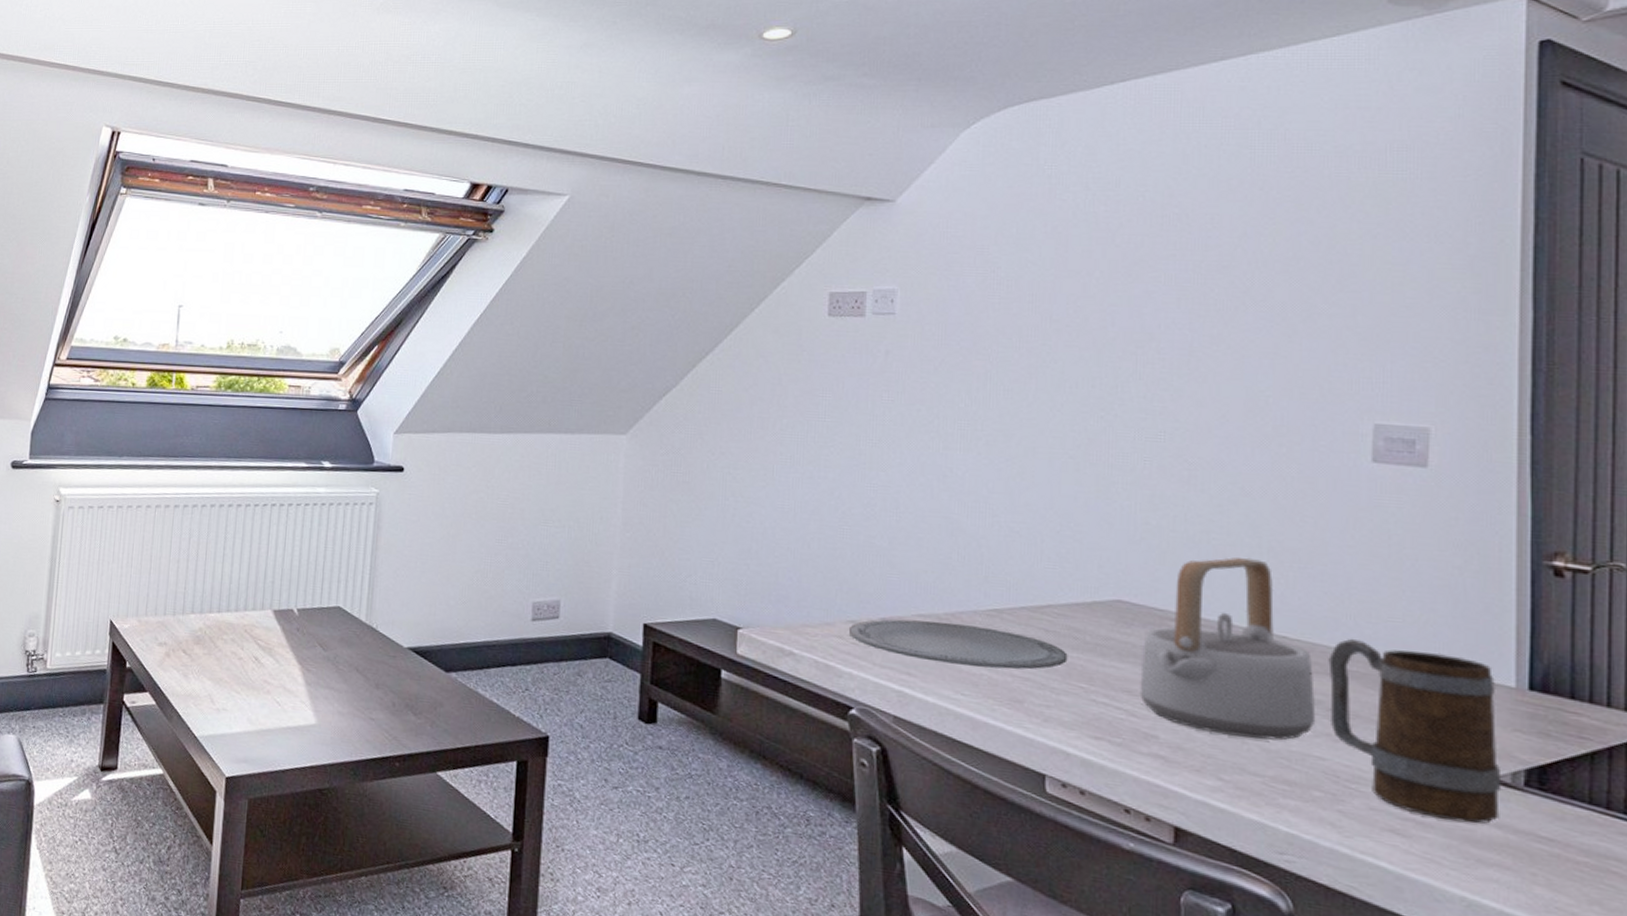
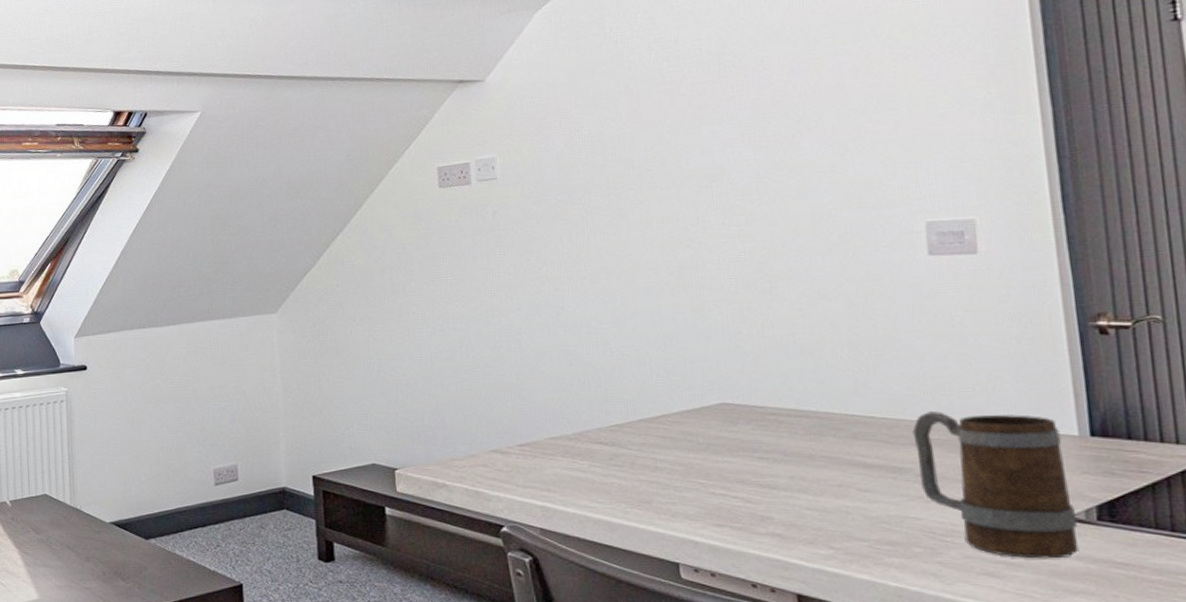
plate: present [848,619,1068,670] -> none [491,441,686,477]
teapot: present [1139,557,1316,741] -> none [749,352,909,509]

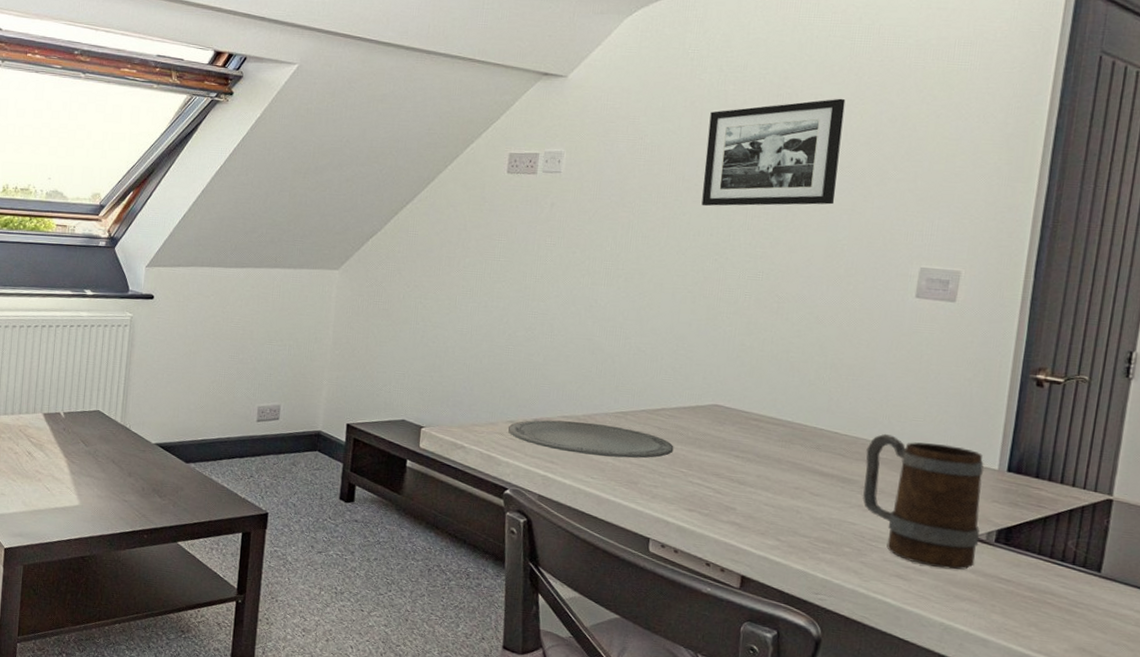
plate: none [491,441,686,477] -> present [507,419,674,459]
picture frame: none [648,56,809,191] -> present [701,98,846,207]

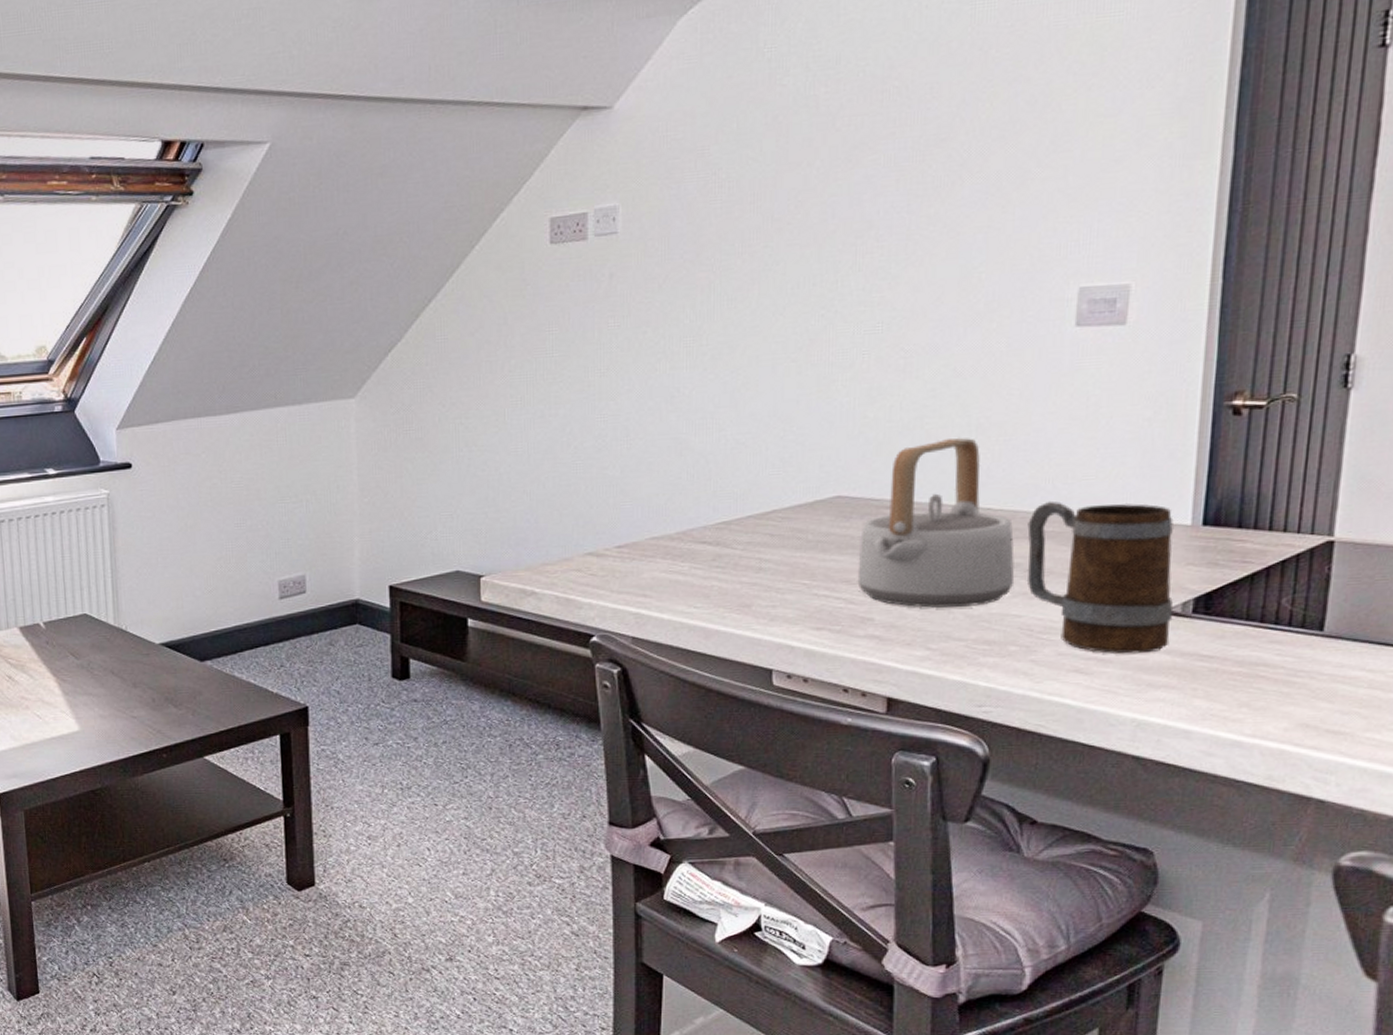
plate: present [507,419,674,459] -> none [586,540,792,581]
picture frame: present [701,98,846,207] -> none [797,83,970,250]
teapot: none [725,371,855,511] -> present [857,437,1015,608]

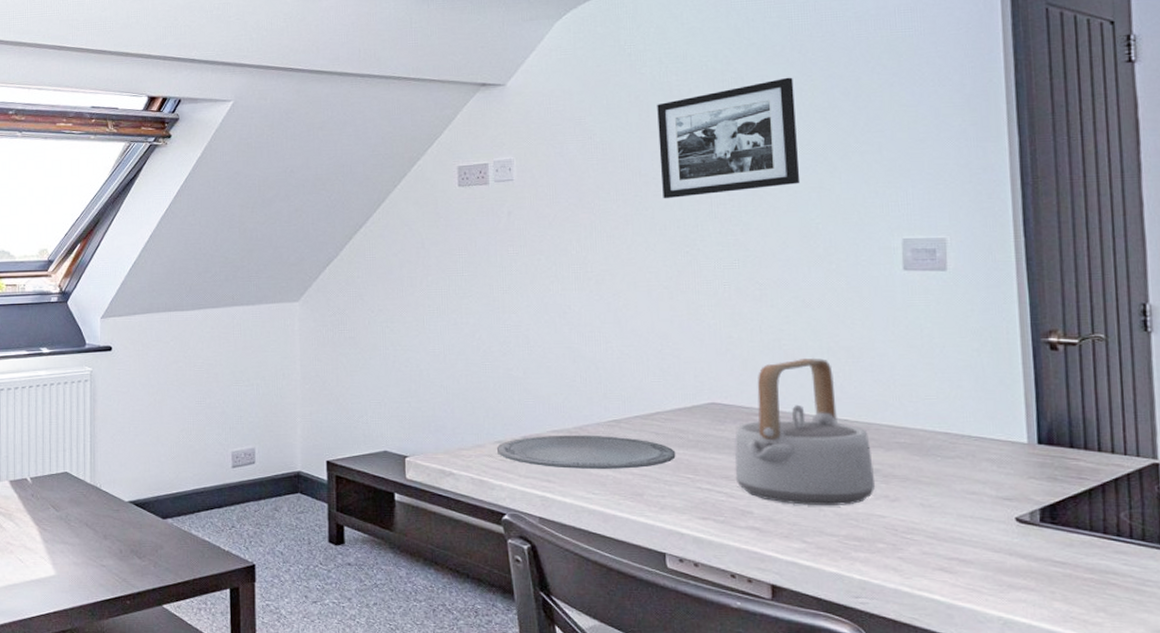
plate: none [586,540,792,581] -> present [496,435,676,469]
picture frame: none [797,83,970,250] -> present [657,77,801,199]
mug: present [1026,501,1175,654] -> none [881,416,1023,557]

